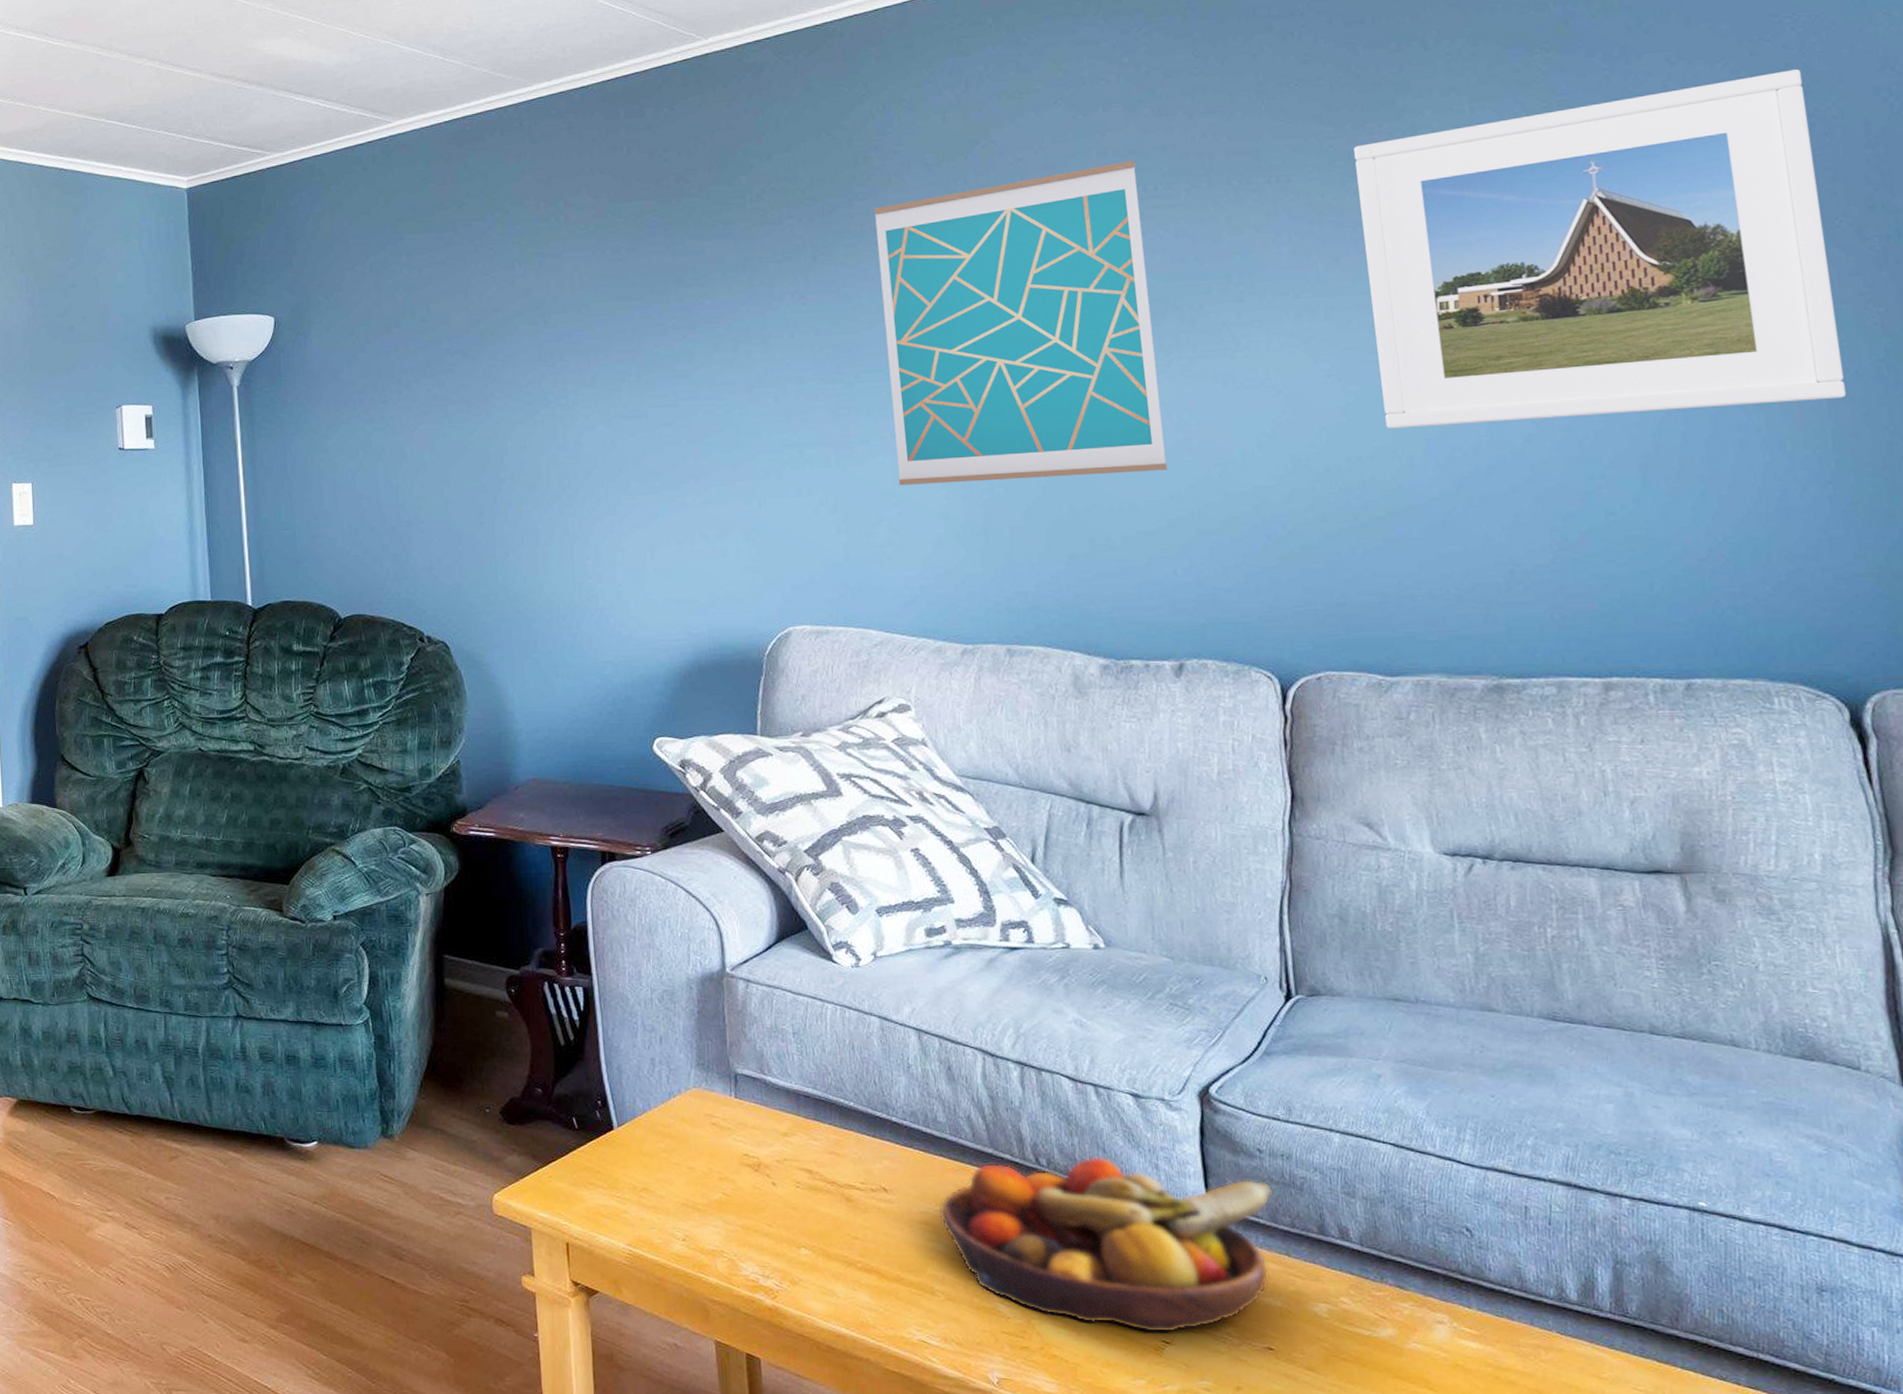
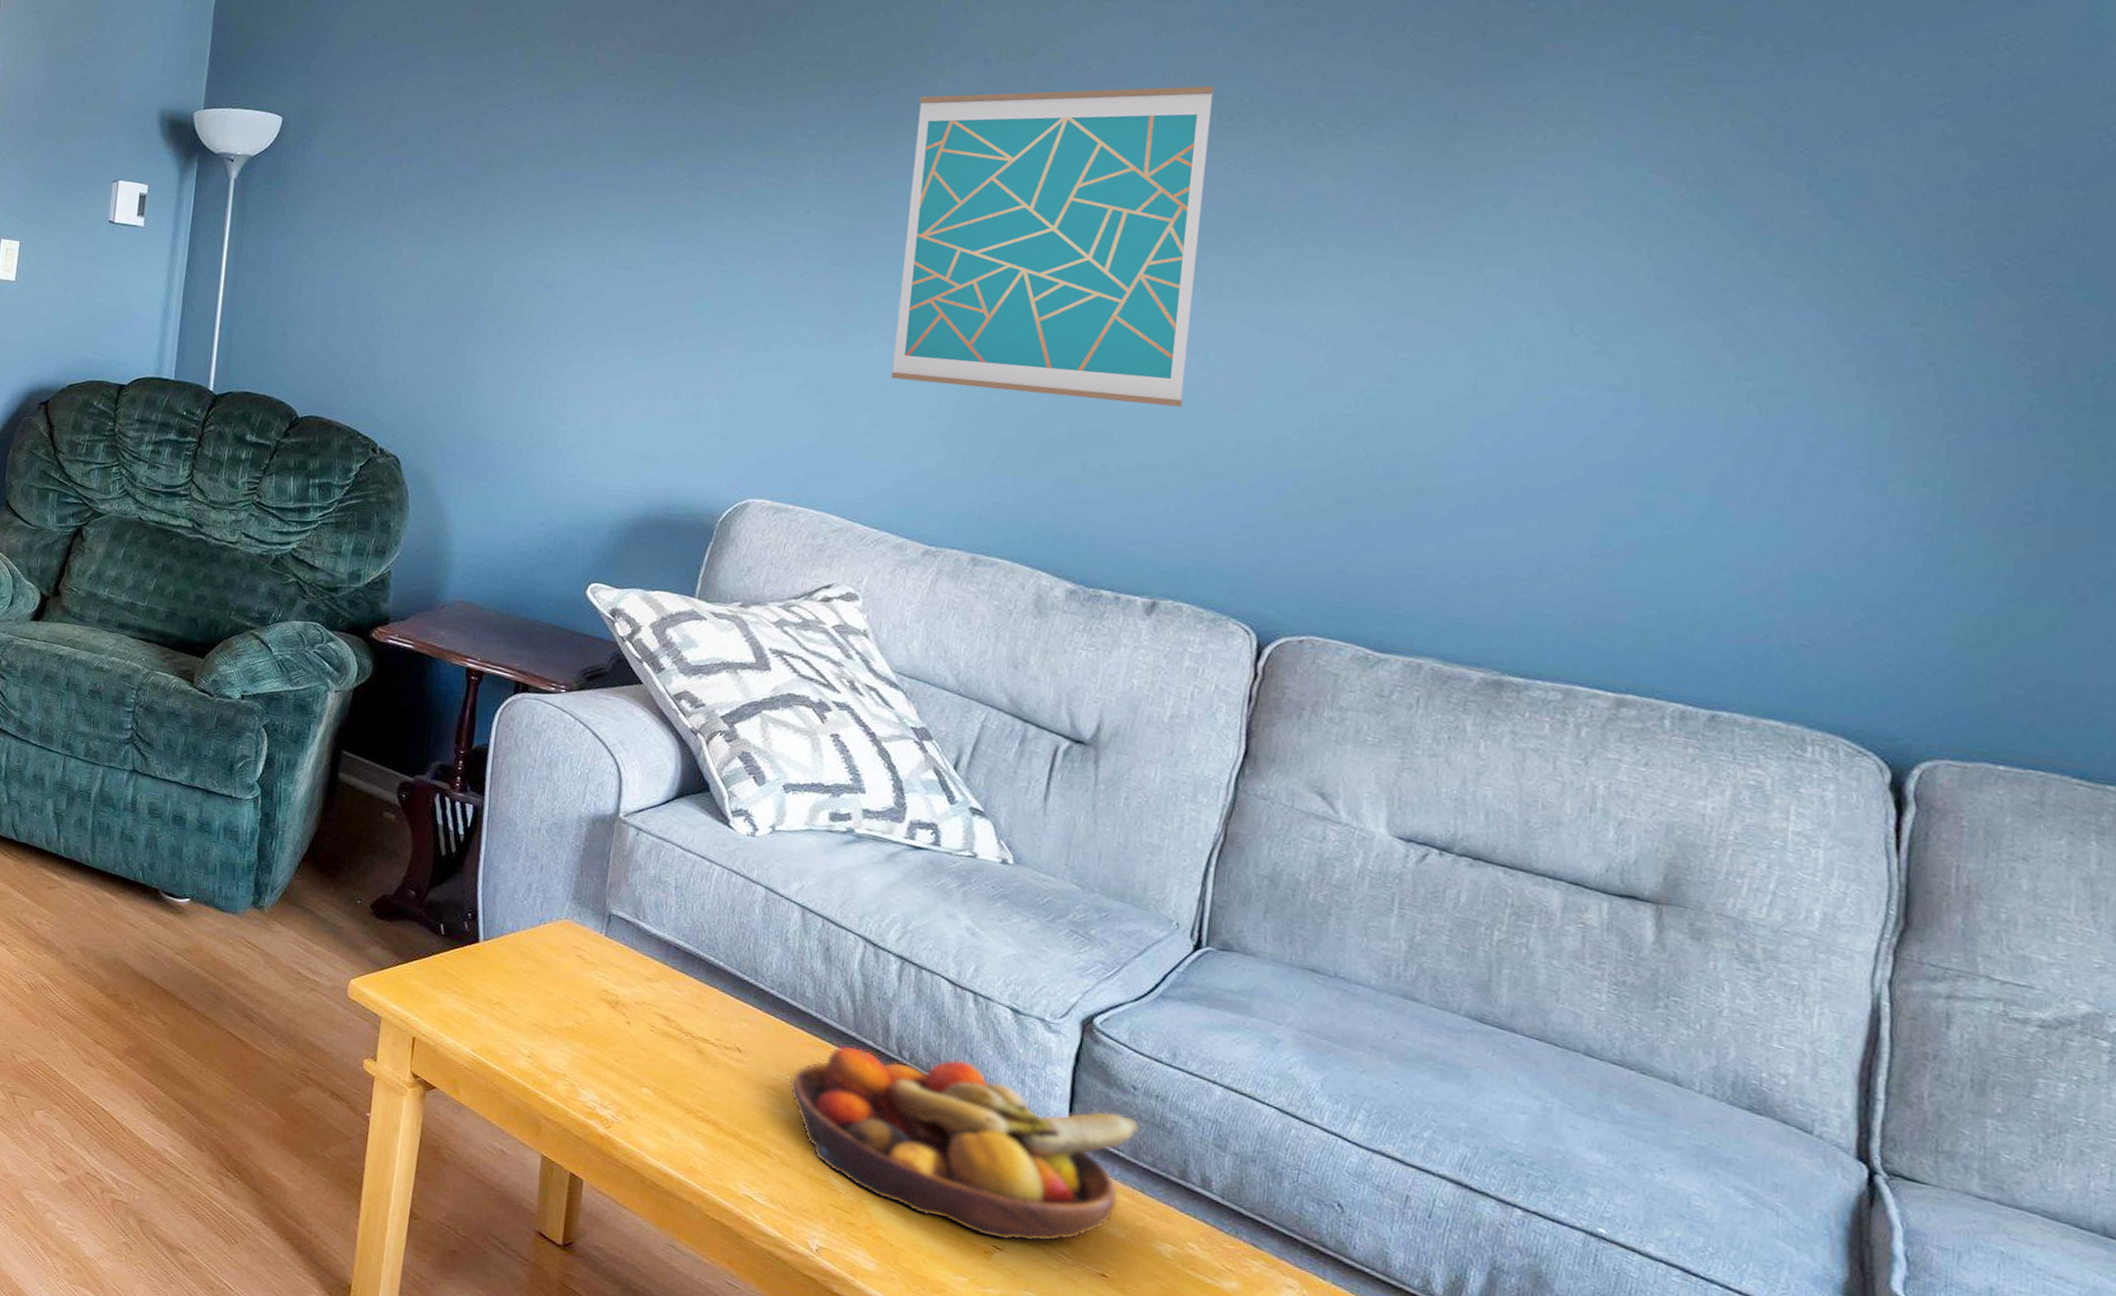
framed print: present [1354,69,1847,429] -> none [1433,92,2005,449]

